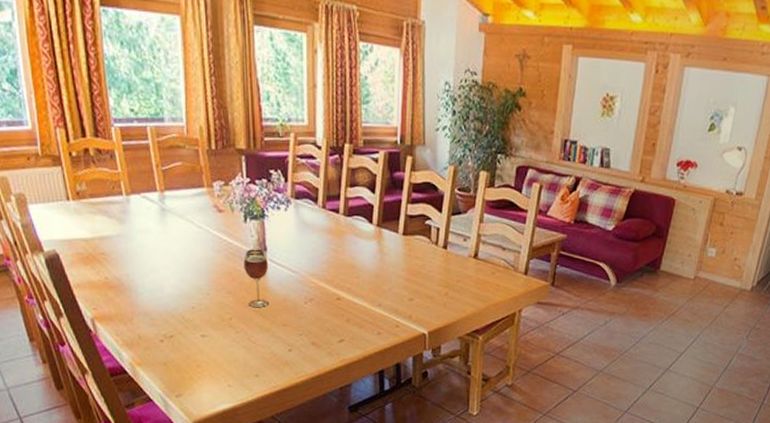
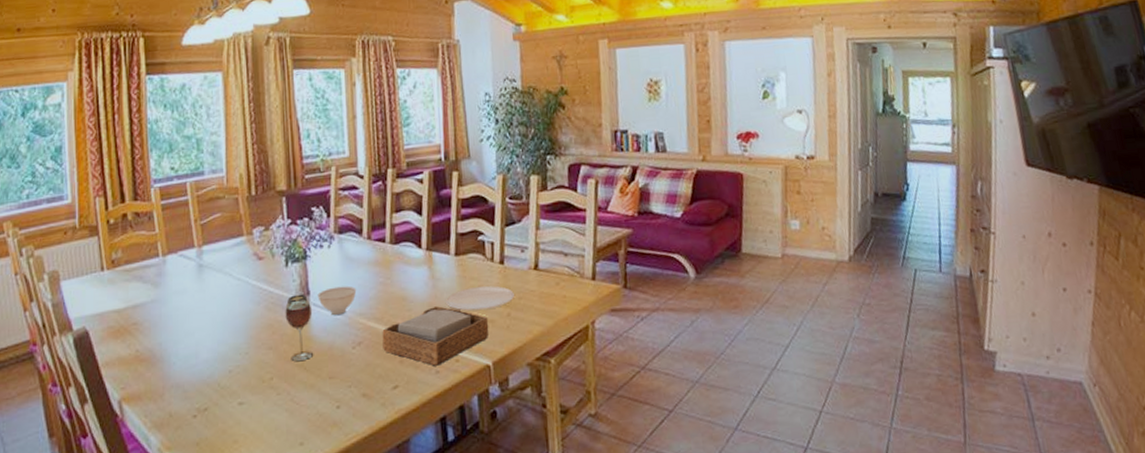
bowl: none [274,247,310,273] -> present [317,286,357,316]
napkin holder: none [332,276,428,328] -> present [382,305,489,366]
plate: none [390,266,453,287] -> present [445,286,514,312]

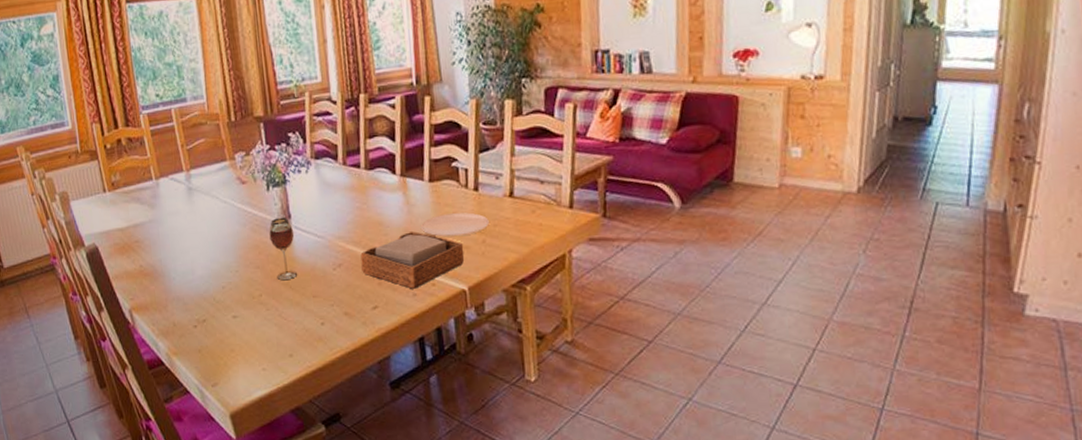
bowl: present [317,286,357,316] -> none [298,210,335,239]

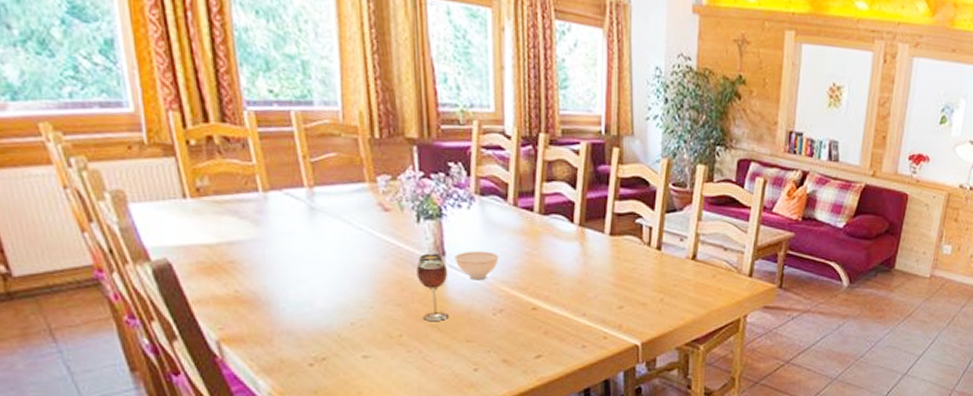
bowl: none [298,210,335,239] -> present [454,250,500,281]
napkin holder: present [360,230,465,289] -> none [526,282,640,341]
plate: present [420,212,489,238] -> none [596,269,669,293]

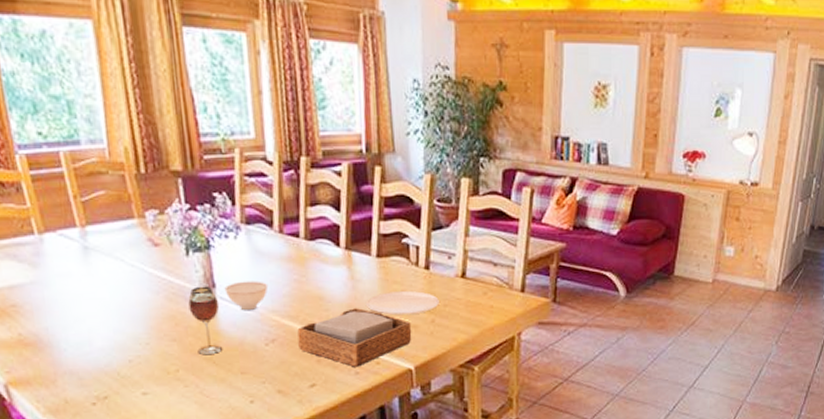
napkin holder: none [526,282,640,341] -> present [297,307,412,367]
plate: none [596,269,669,293] -> present [365,291,439,316]

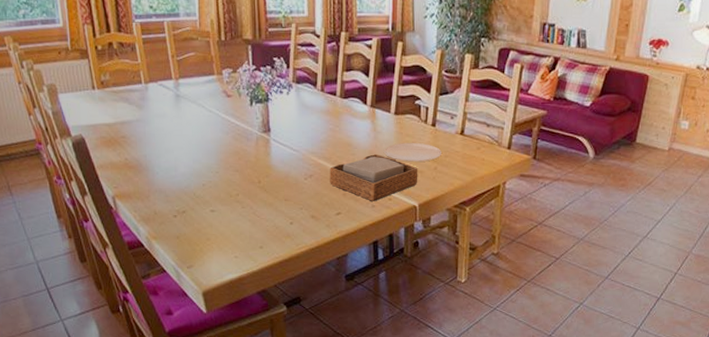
wineglass: present [188,286,222,356] -> none [249,130,272,184]
bowl: present [224,281,269,311] -> none [277,128,310,152]

